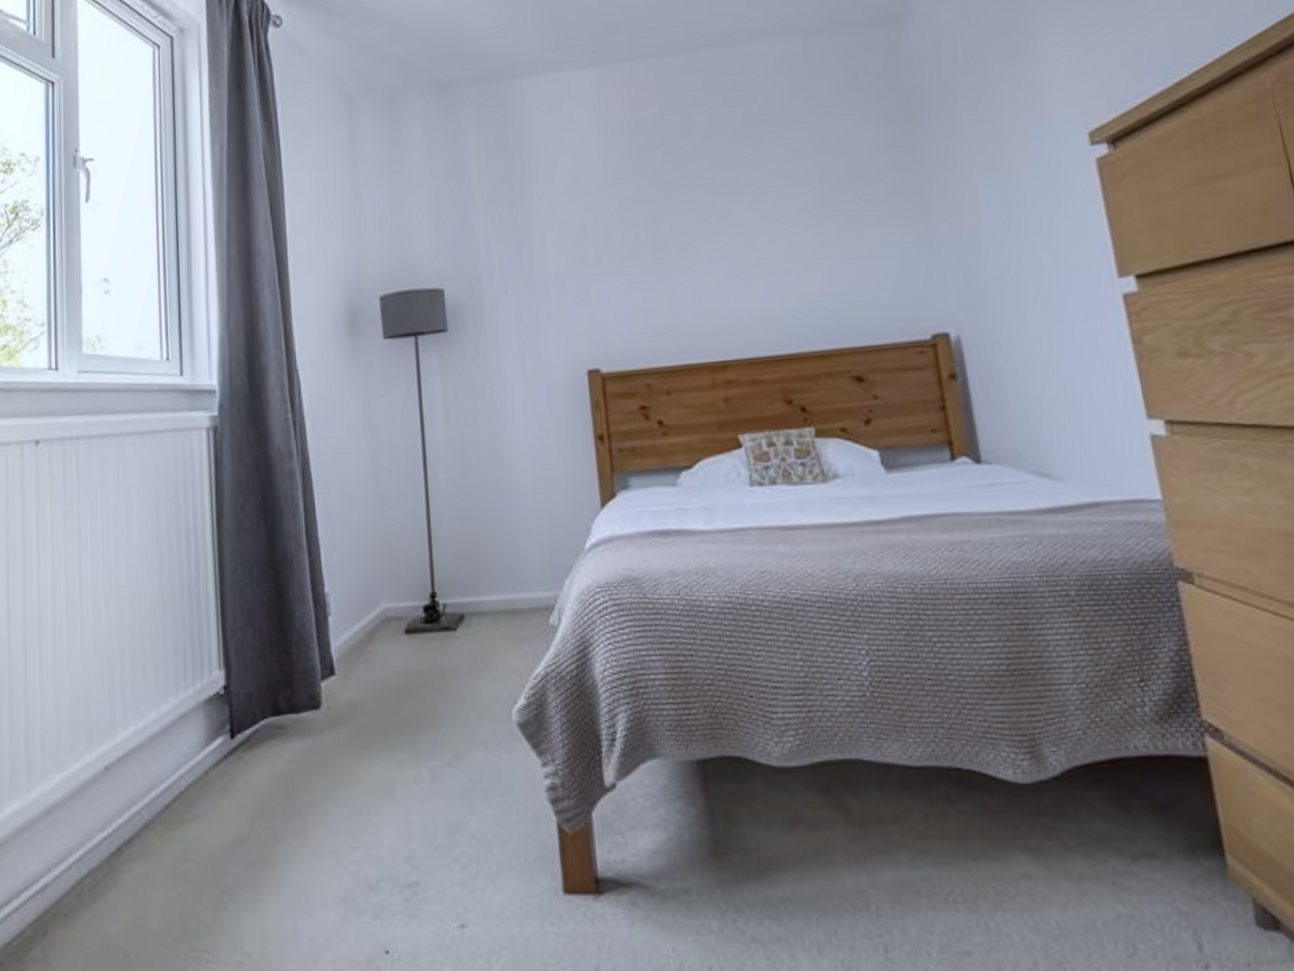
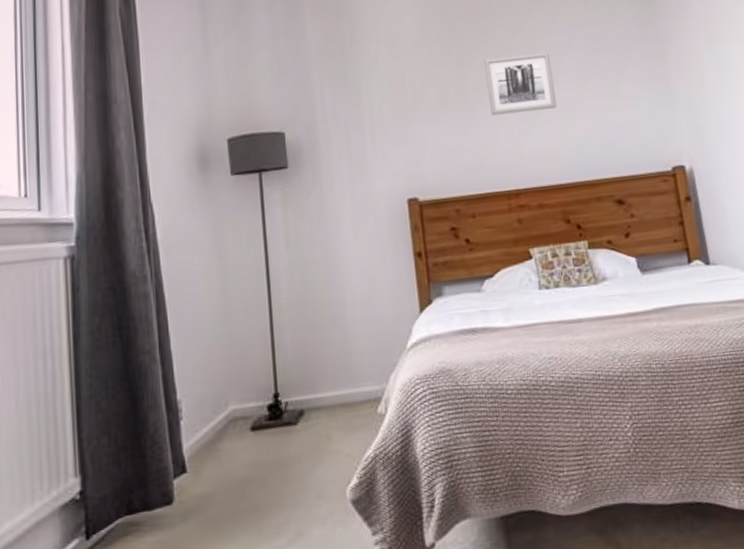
wall art: none [684,188,777,269] -> present [484,53,557,116]

